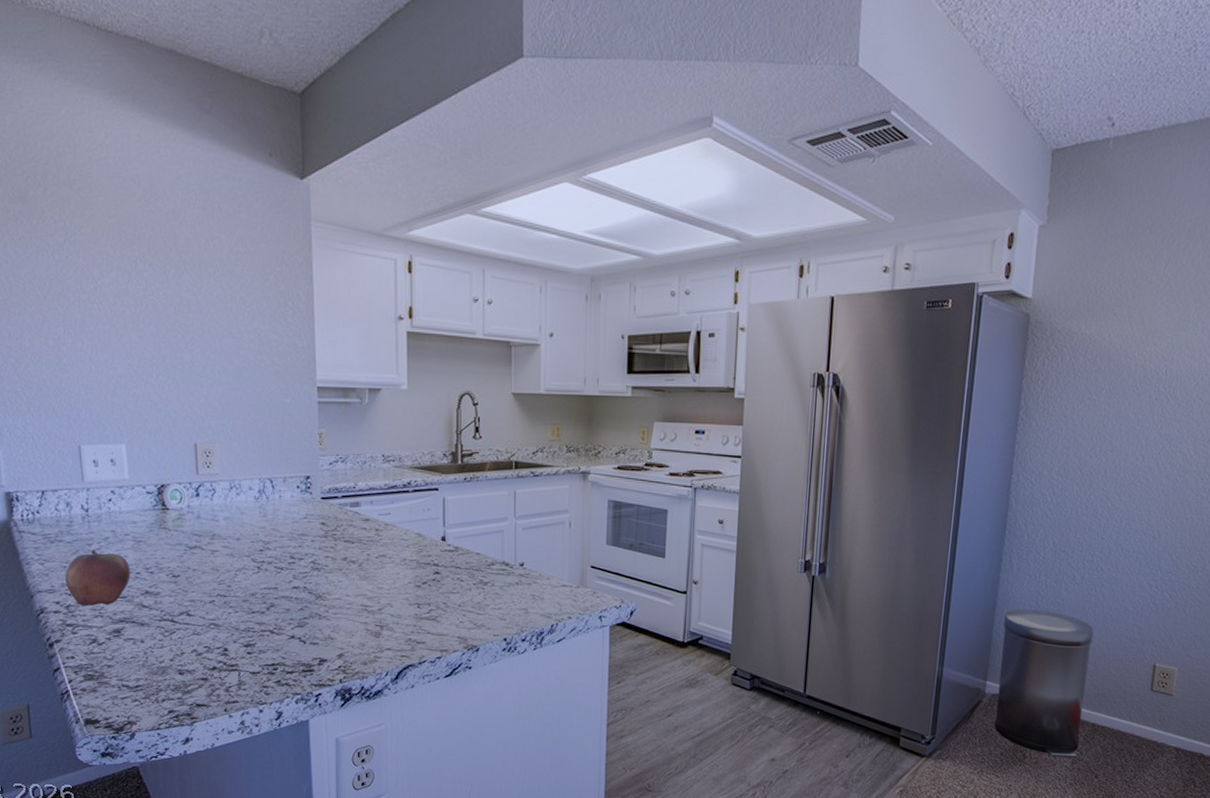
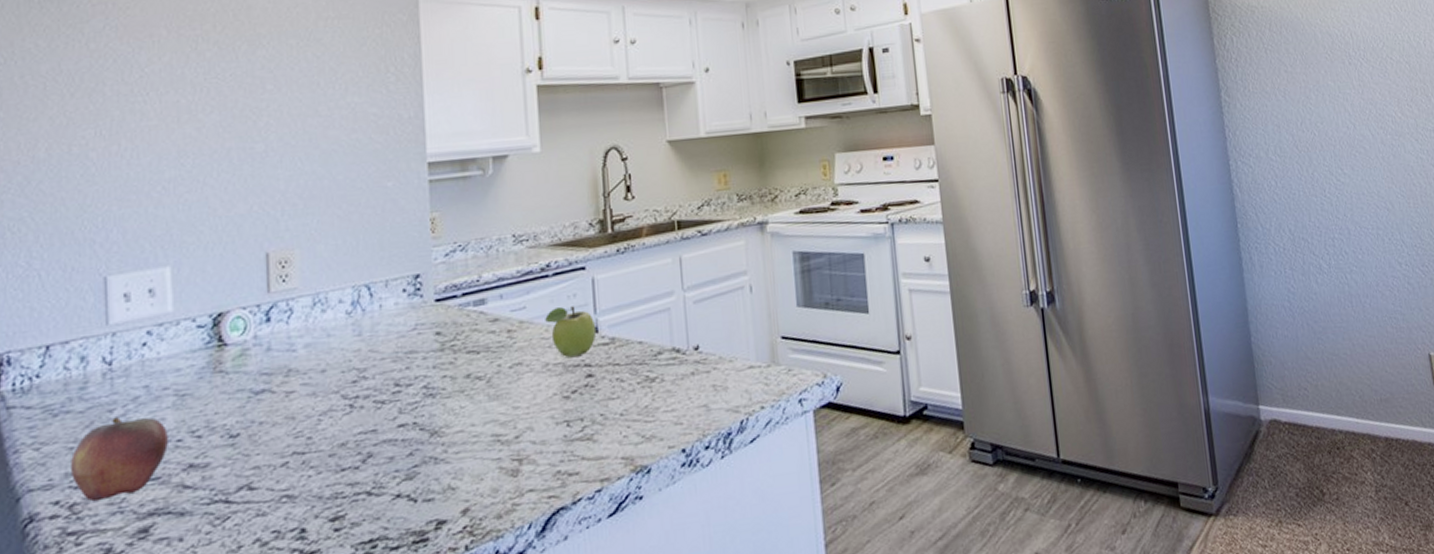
fruit: none [405,517,444,556] -> present [545,306,597,357]
pedal bin: present [994,609,1094,758] -> none [1259,309,1380,488]

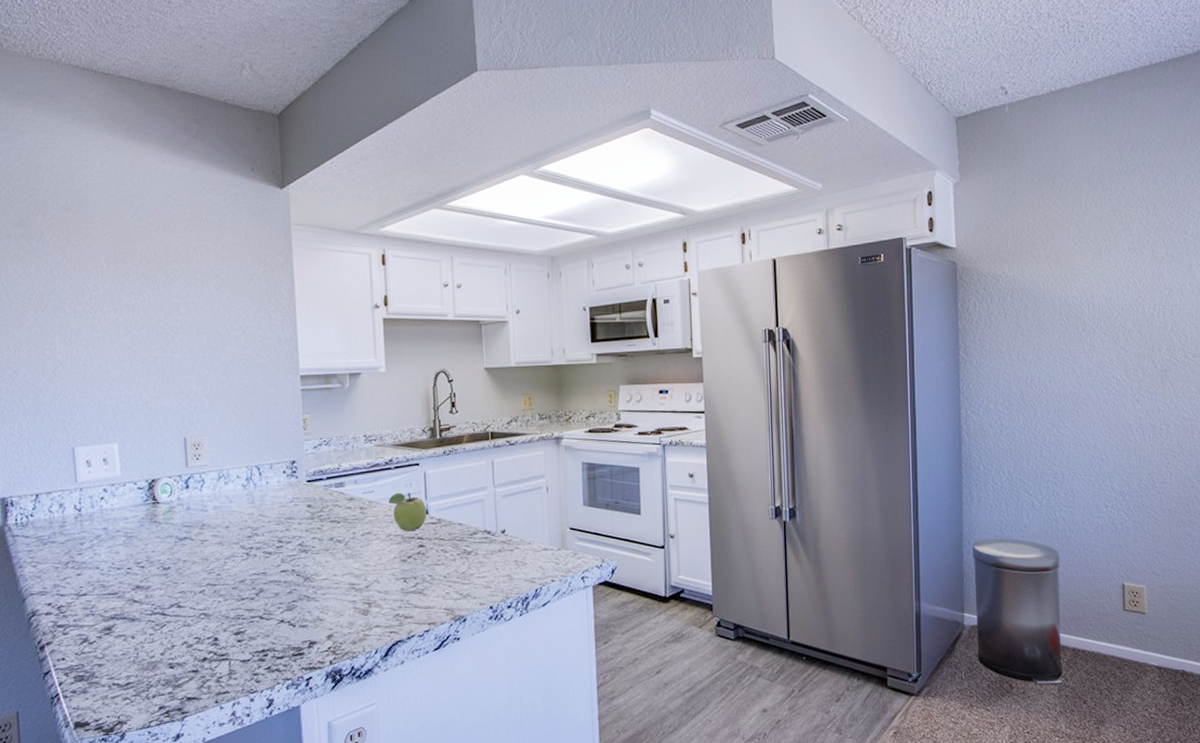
fruit: present [69,416,170,502] -> none [56,548,122,606]
pedal bin: none [1259,309,1380,488] -> present [972,538,1063,685]

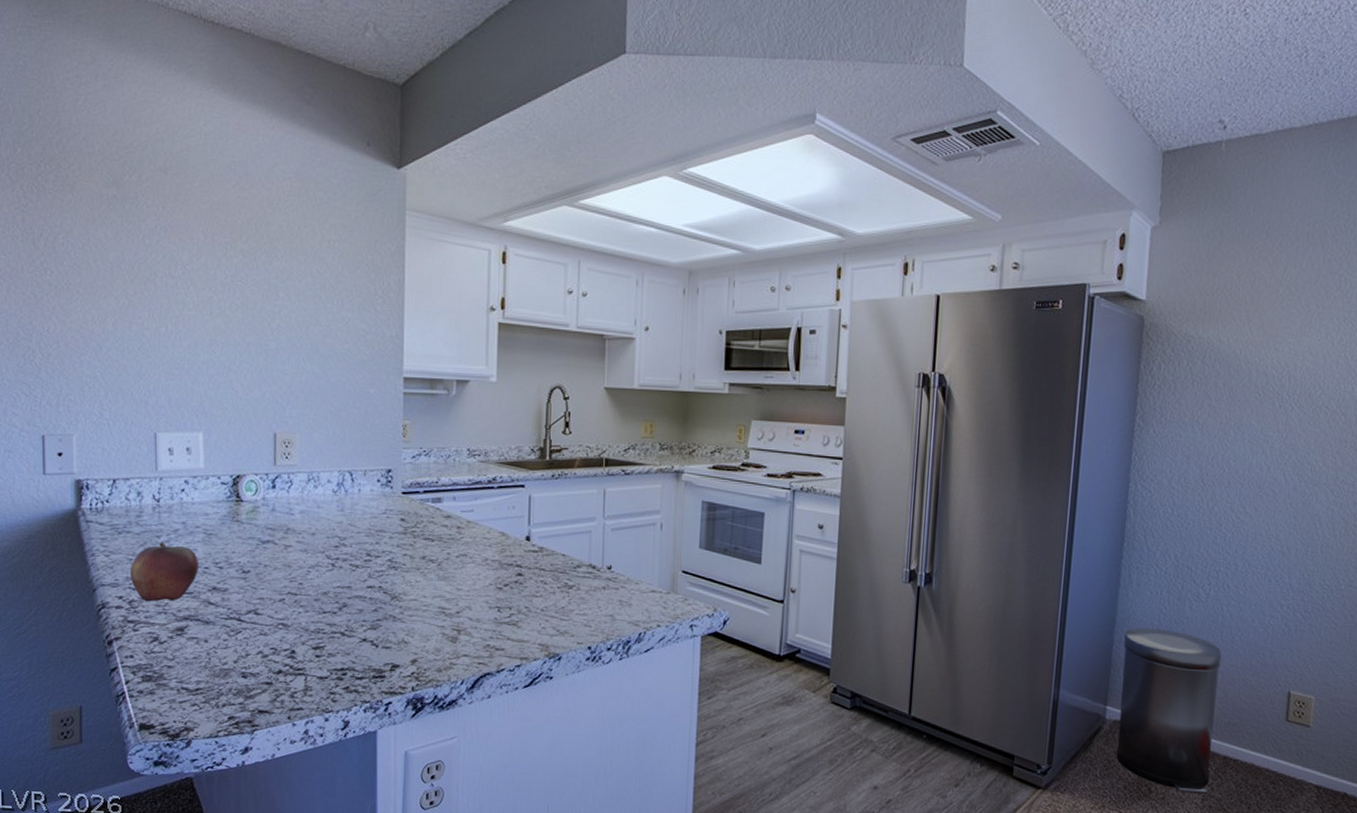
fruit: none [56,548,122,606] -> present [129,542,200,602]
fruit: present [388,493,427,531] -> none [488,515,529,557]

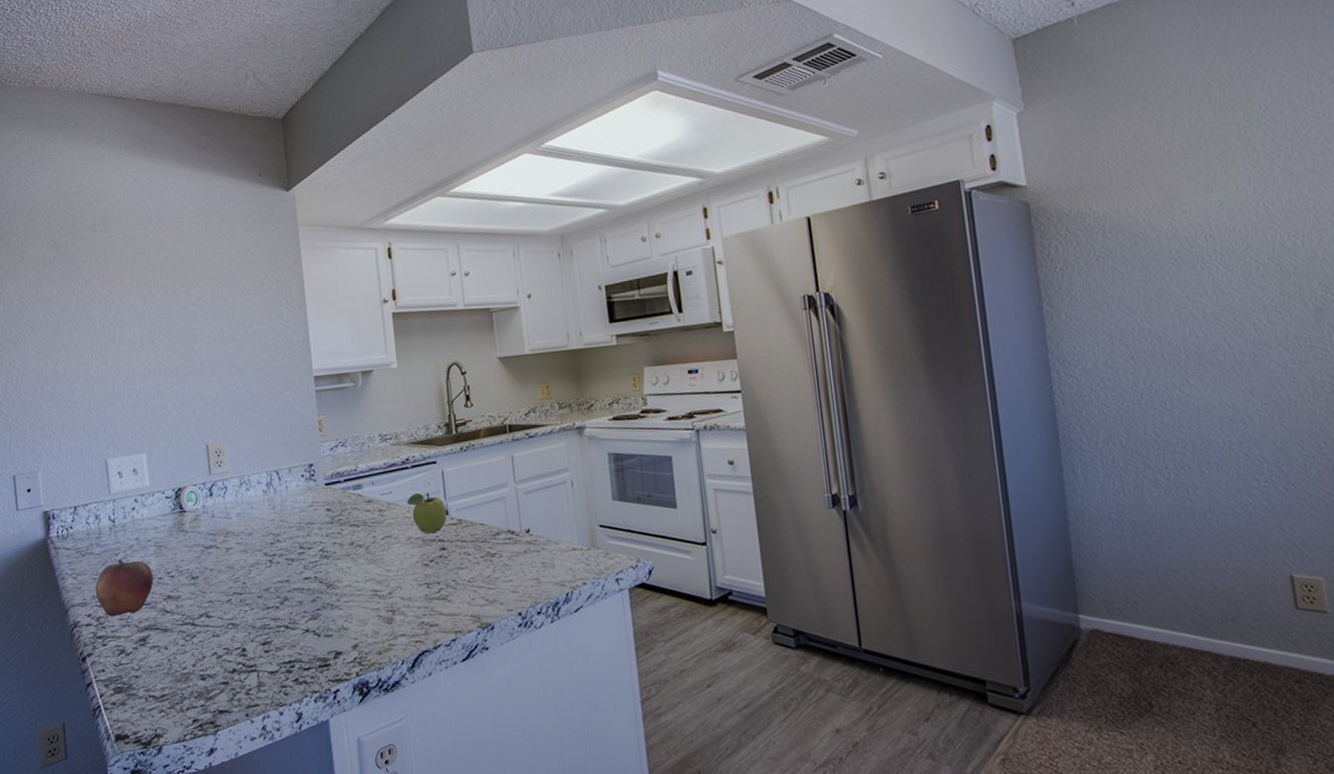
fruit: none [488,515,529,557] -> present [407,493,447,533]
pedal bin: present [1116,627,1222,794] -> none [1082,522,1222,703]

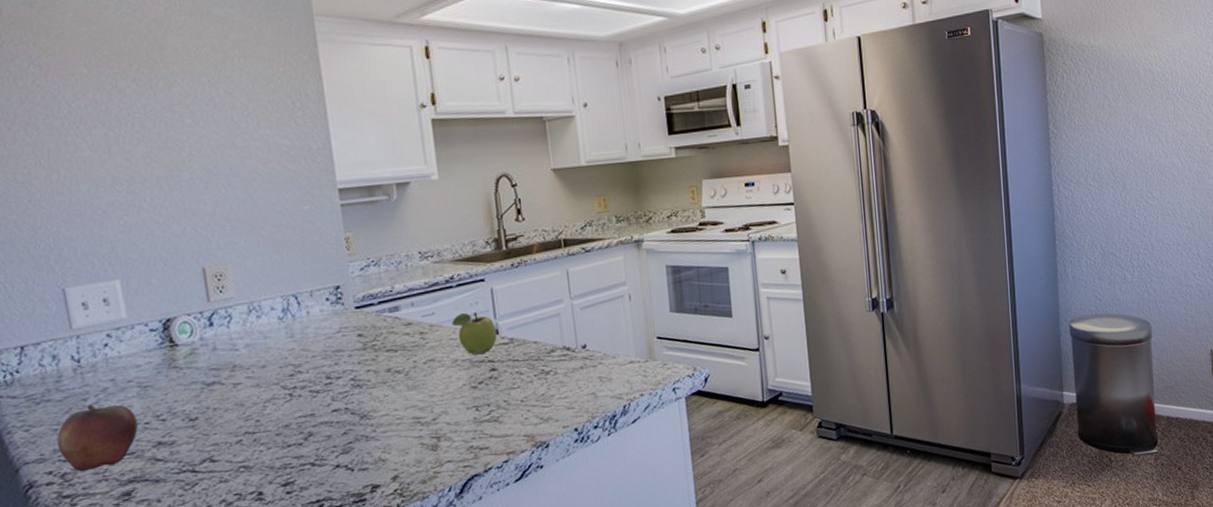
pedal bin: none [1082,522,1222,703] -> present [1069,313,1159,457]

